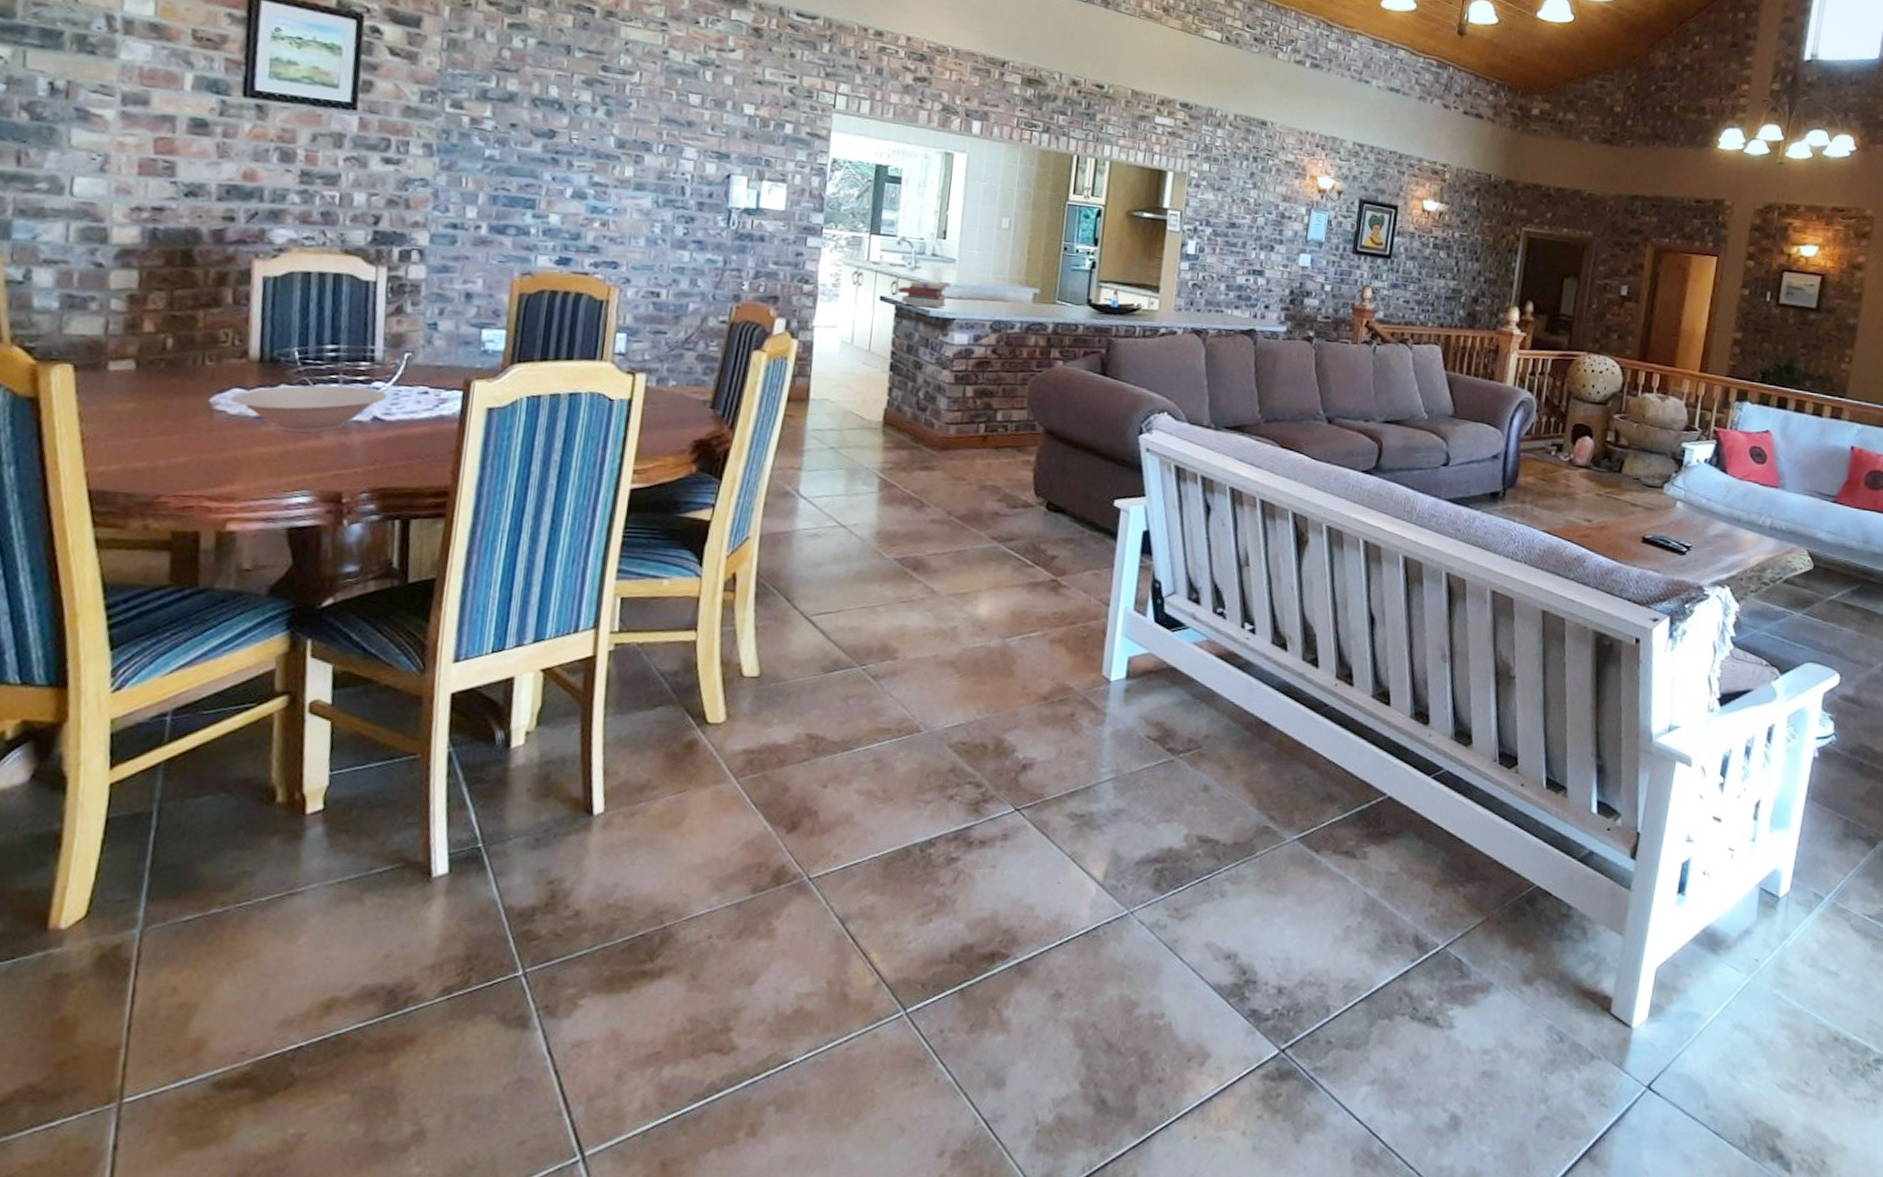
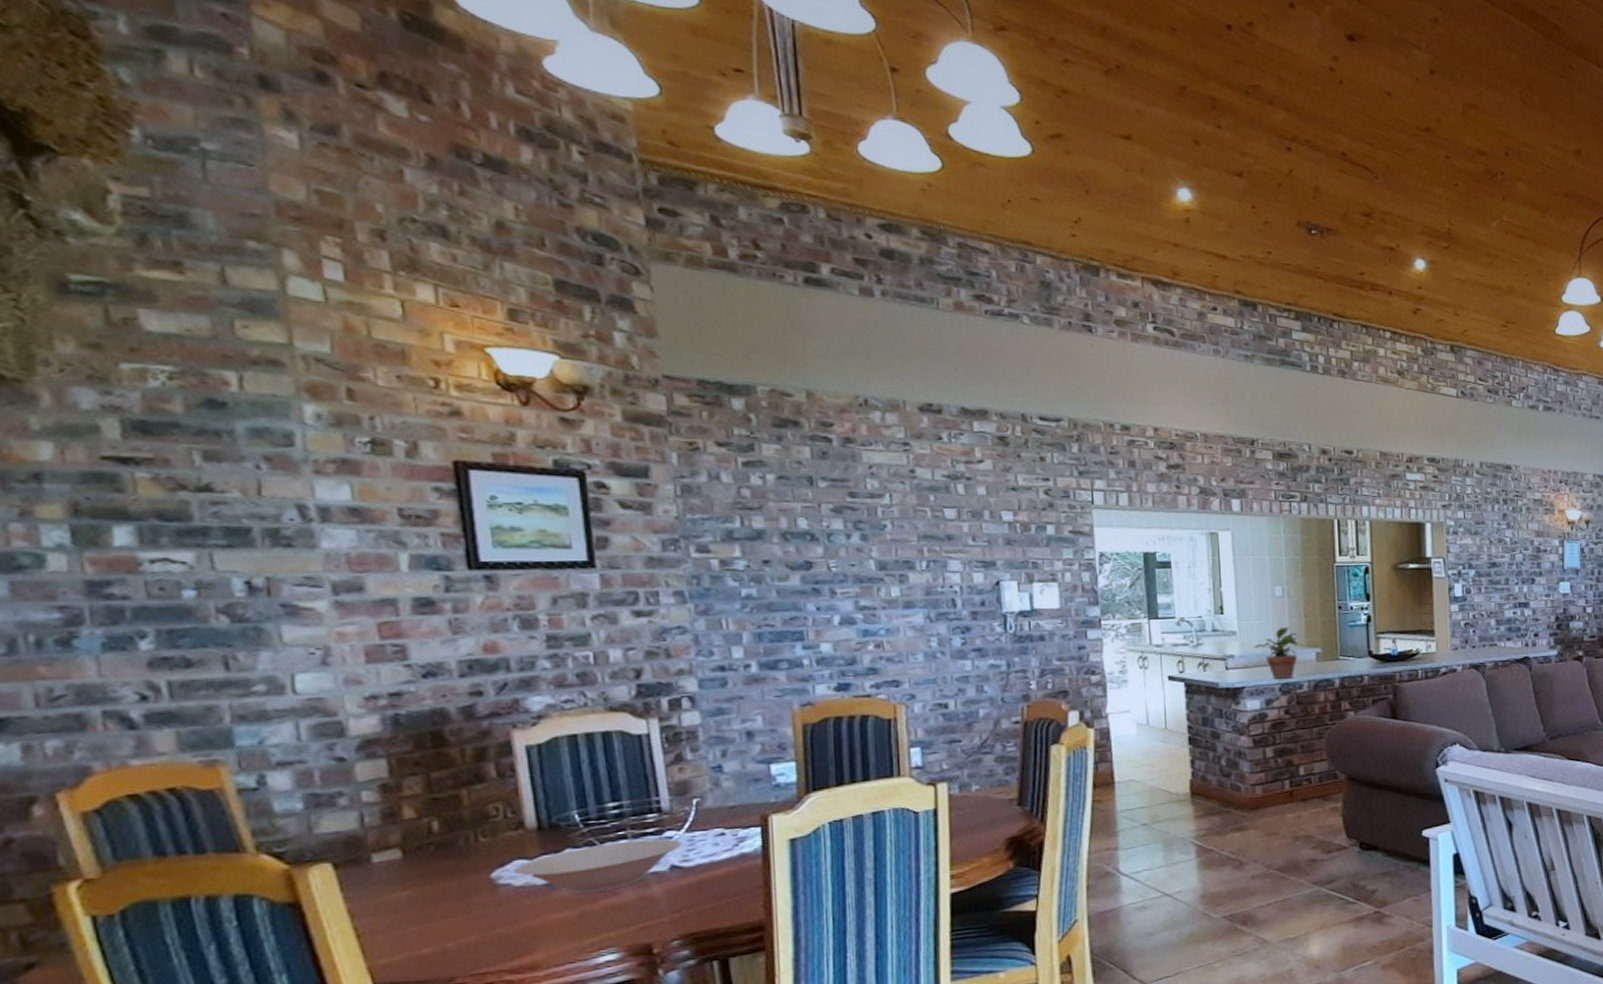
books: present [897,281,947,309] -> none [1184,656,1234,681]
potted plant: none [971,261,1017,317] -> present [1254,626,1299,680]

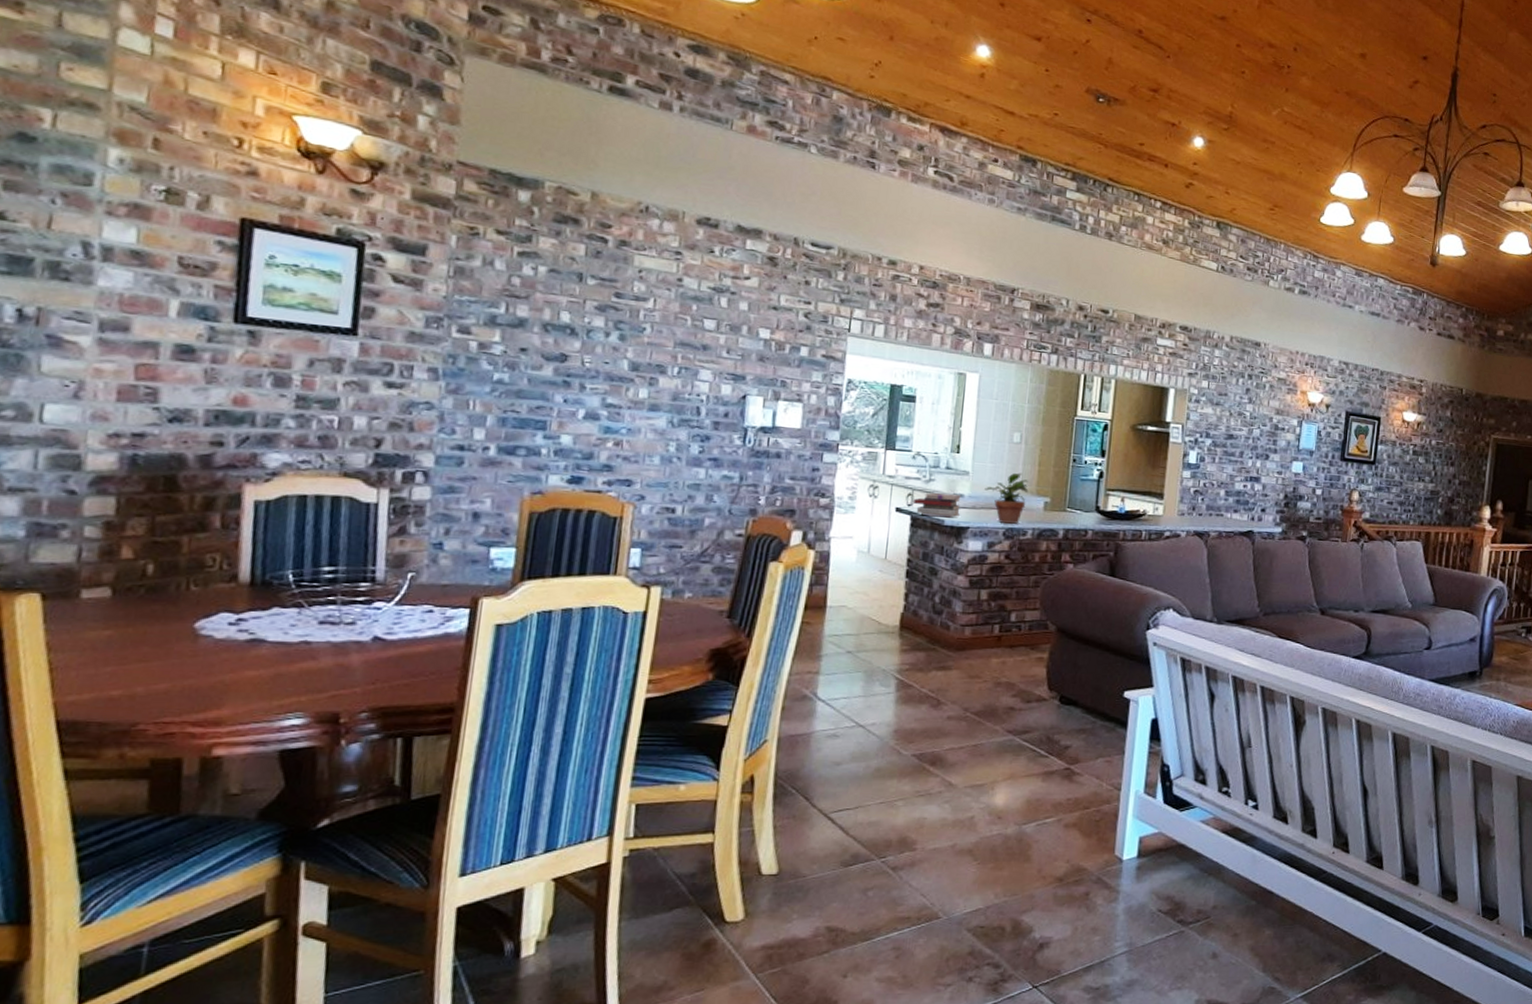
bowl: present [513,838,682,894] -> none [217,607,389,655]
books: none [1184,656,1234,681] -> present [912,493,961,518]

